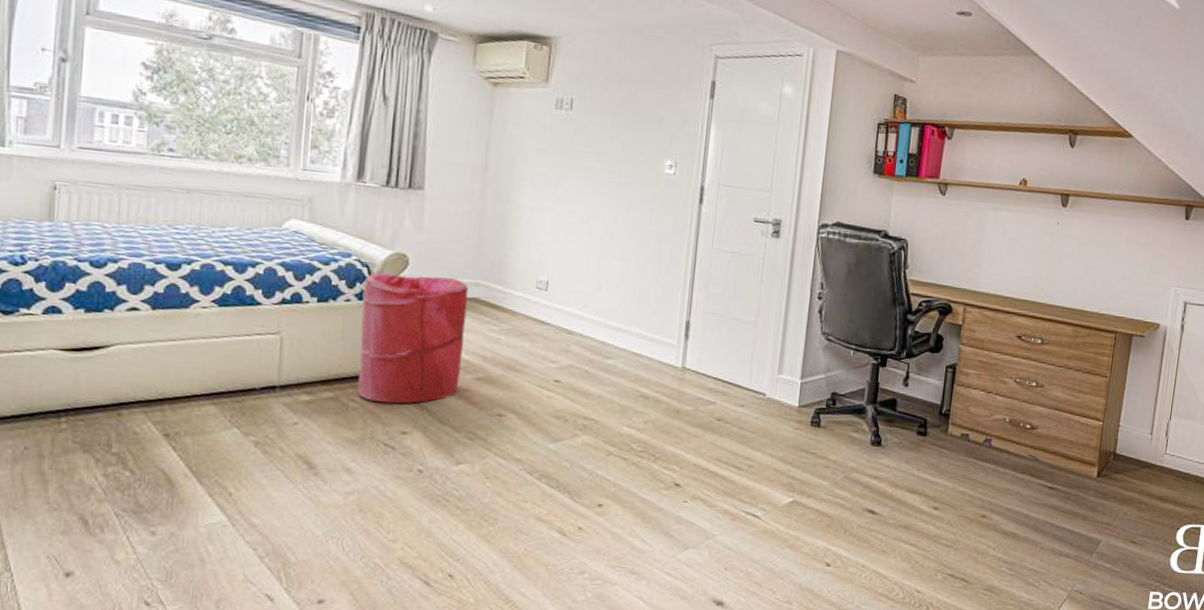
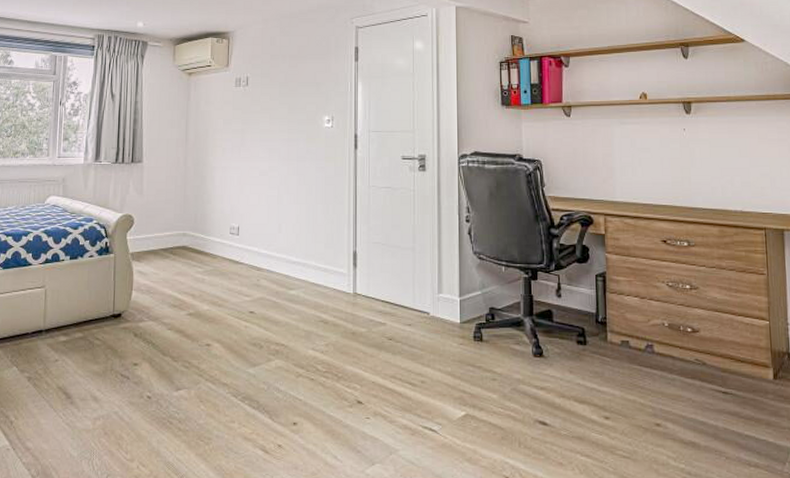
laundry hamper: present [358,273,469,404] -> none [100,231,179,340]

